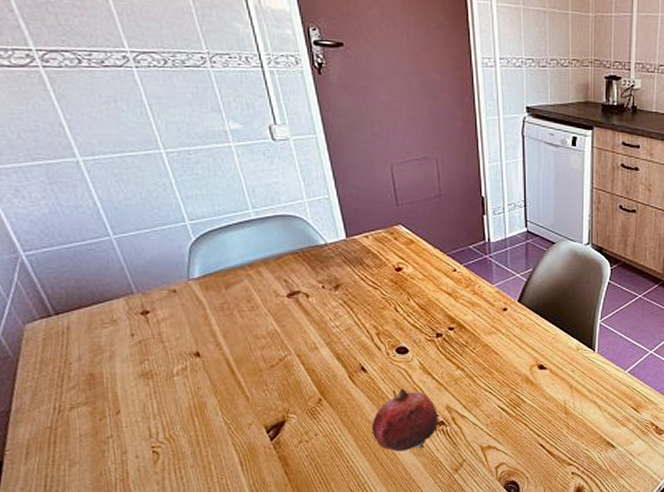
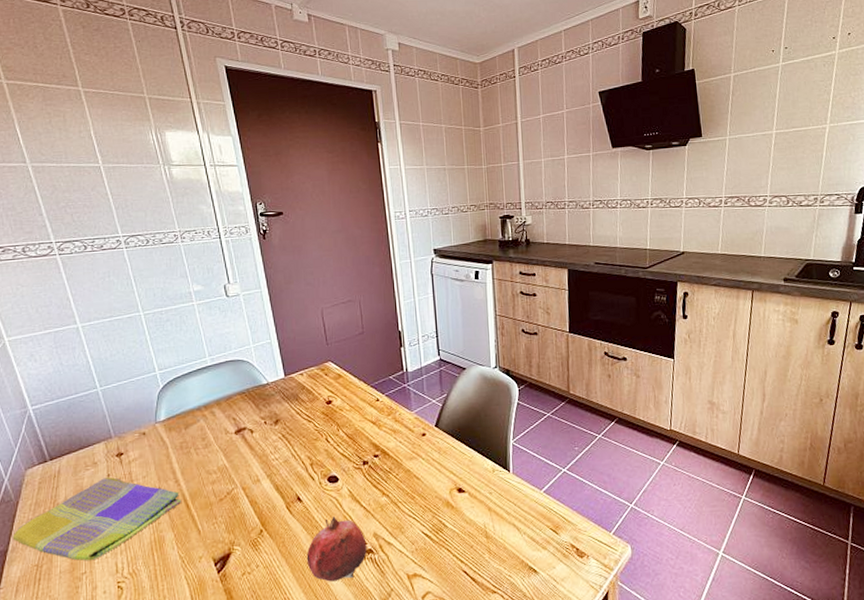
dish towel: none [14,336,226,425] -> present [12,476,182,561]

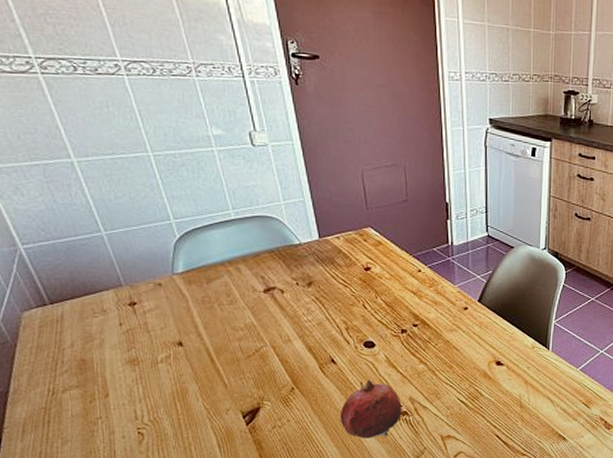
dish towel: present [12,476,182,561] -> none [12,325,206,407]

